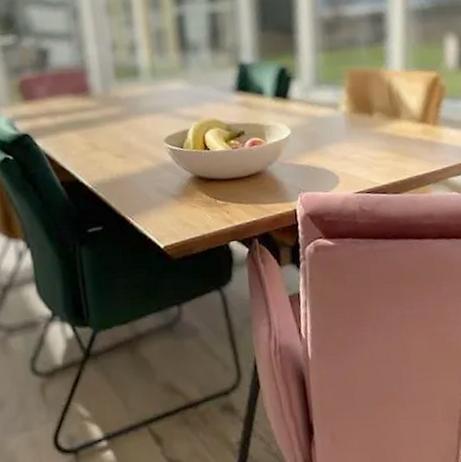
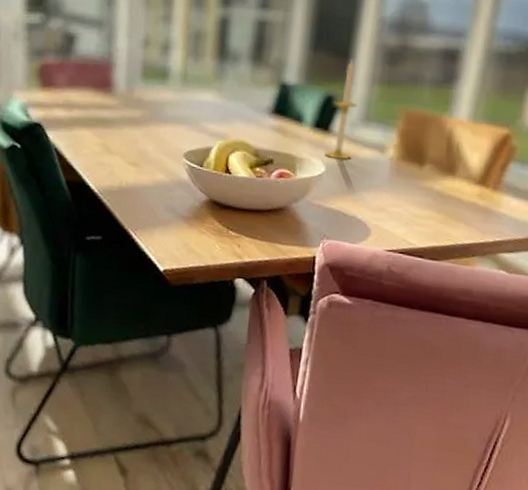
candle: none [287,33,310,122] -> present [325,58,358,160]

